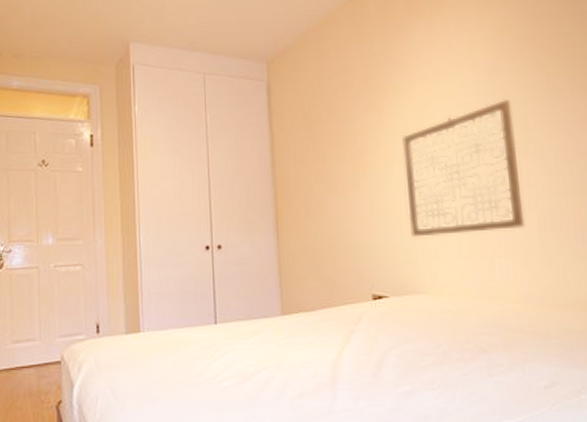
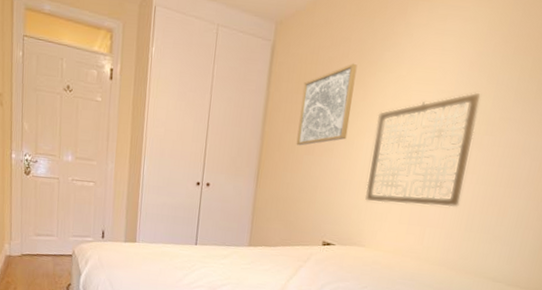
wall art: none [310,89,372,186] -> present [296,63,358,146]

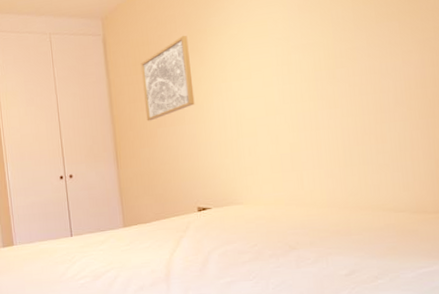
wall art: present [365,92,481,207] -> none [220,31,331,158]

